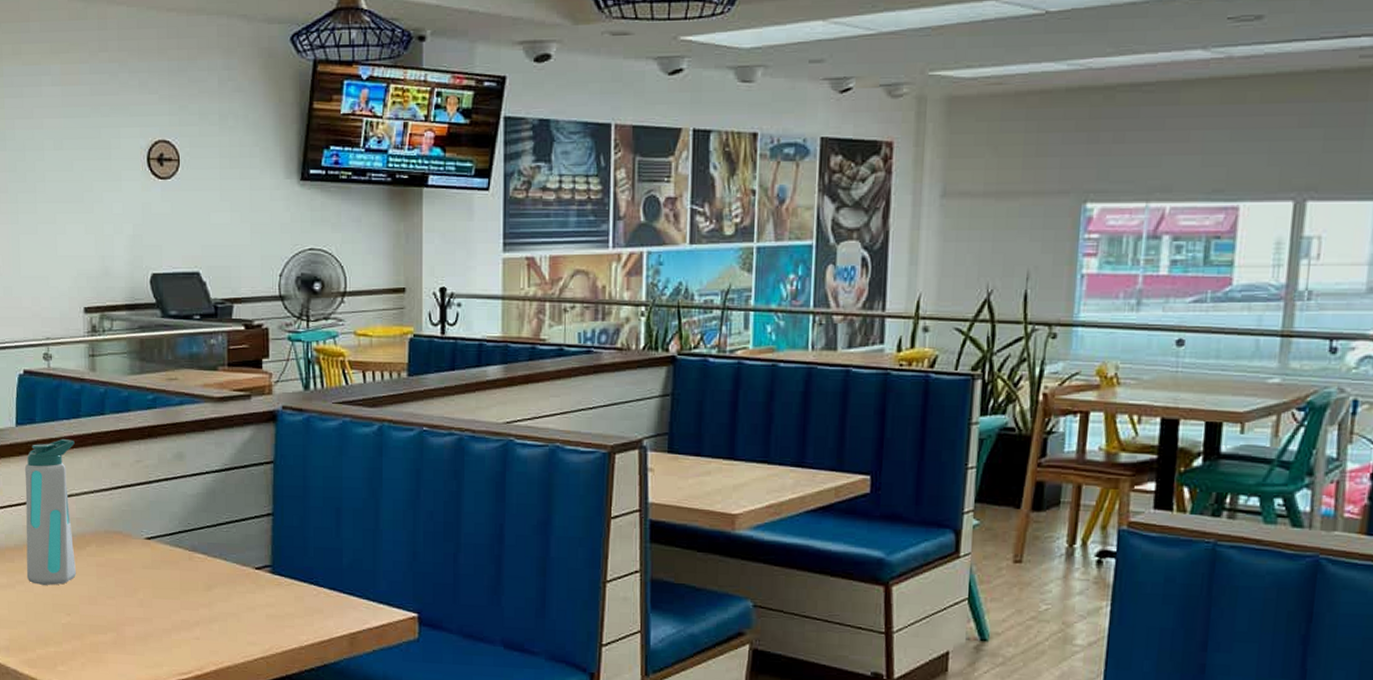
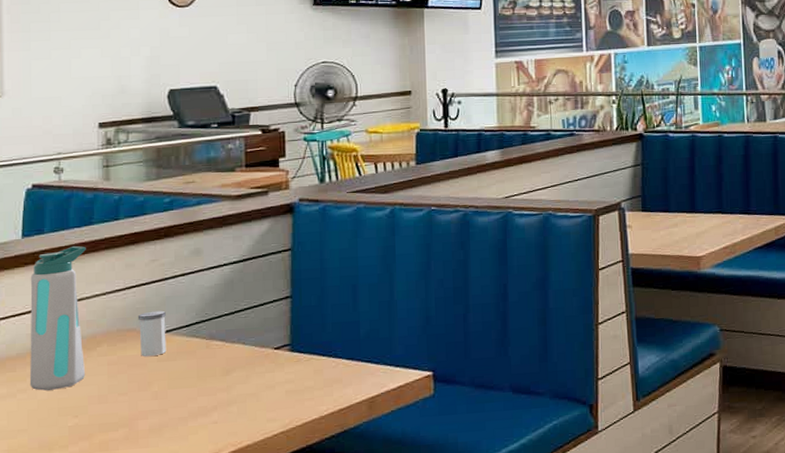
salt shaker: none [123,515,151,563] -> present [137,310,167,357]

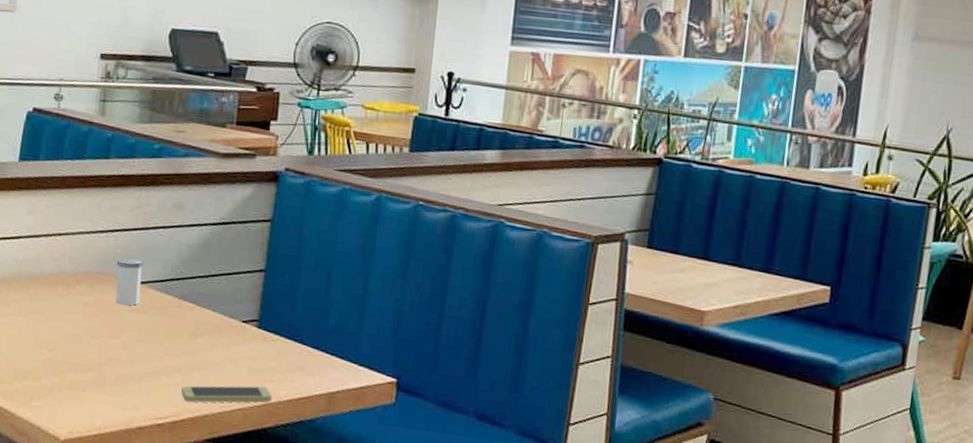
water bottle: present [29,245,86,391] -> none [12,177,76,320]
smartphone: none [219,405,314,437] -> present [180,385,273,403]

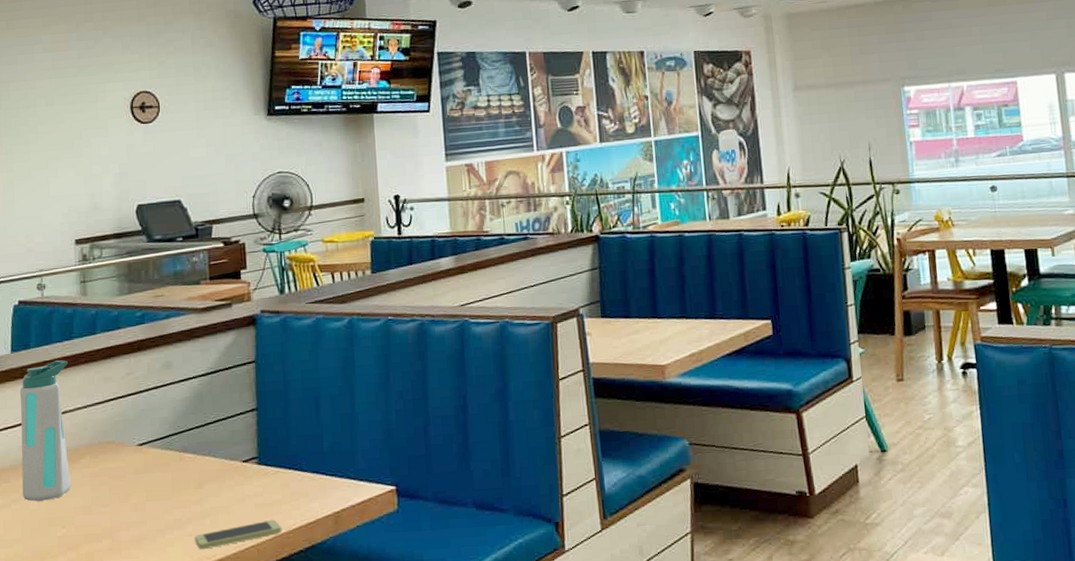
water bottle: none [12,177,76,320] -> present [19,360,71,501]
salt shaker: present [115,259,143,306] -> none [116,423,143,469]

